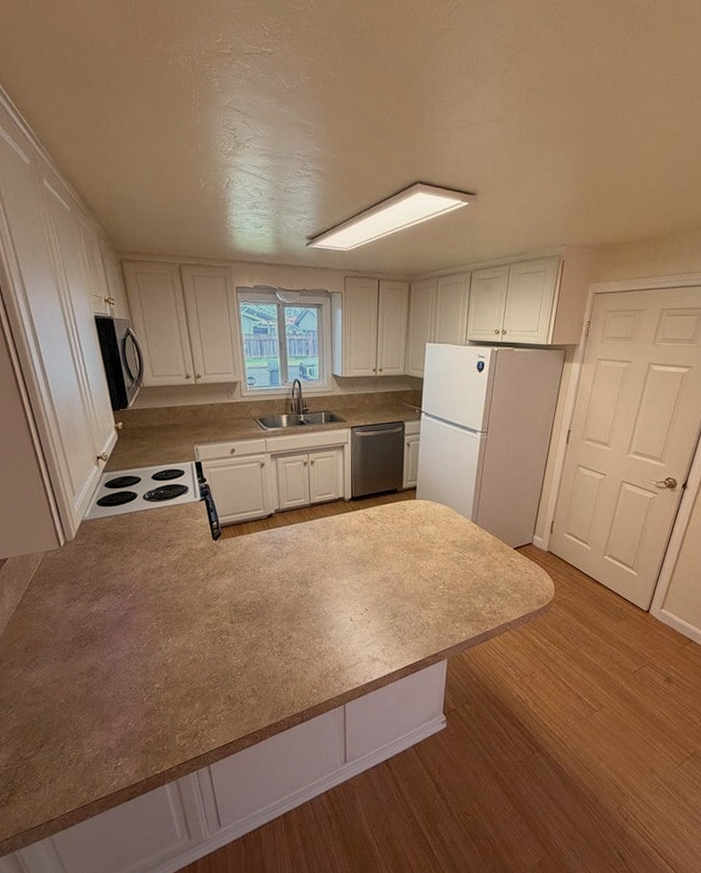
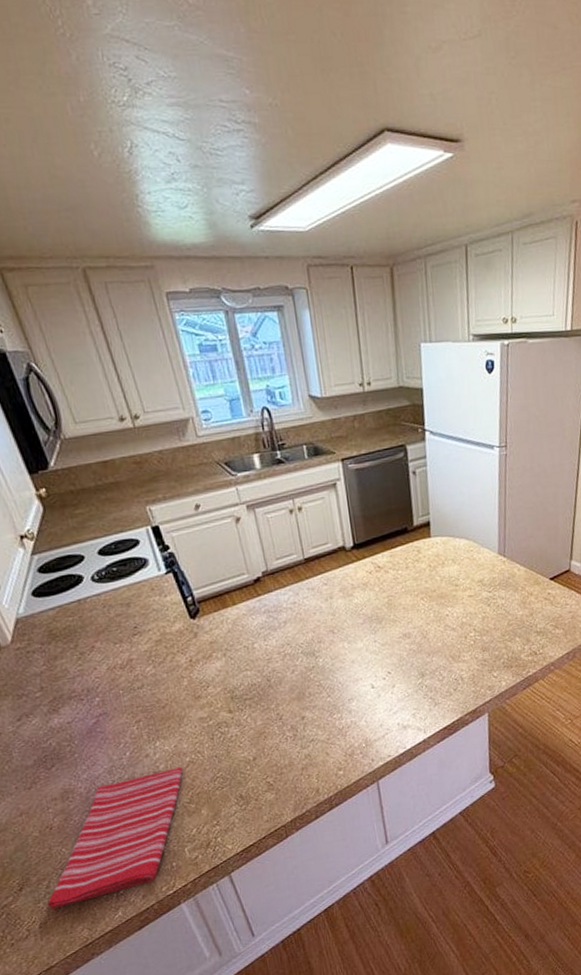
dish towel: none [59,662,187,769] -> present [47,766,184,910]

